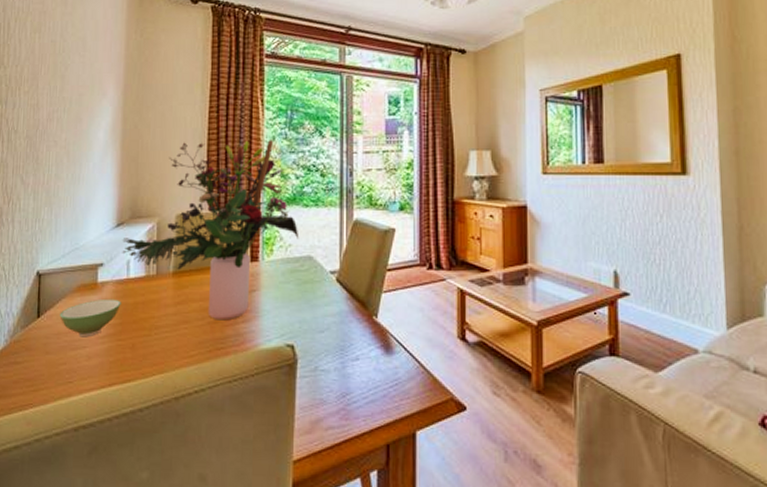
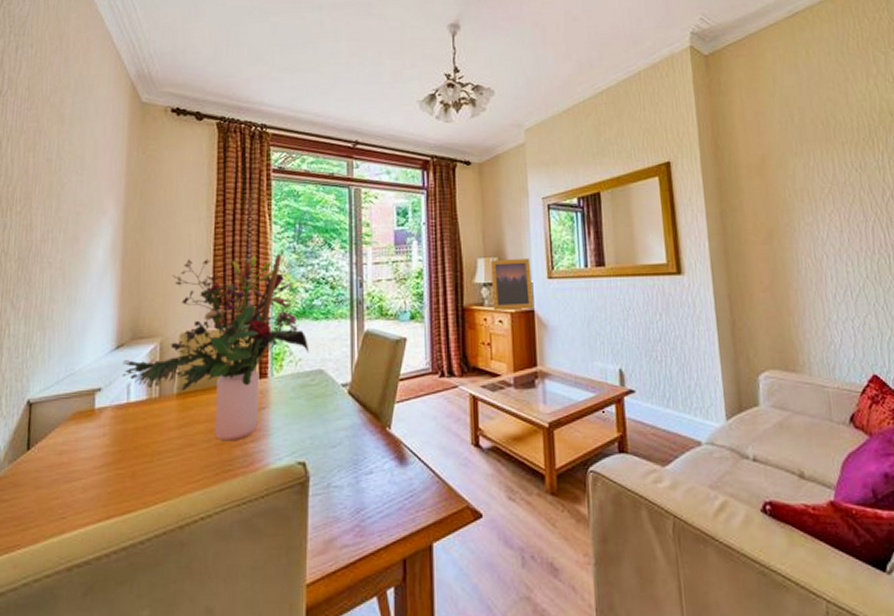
bowl: present [59,298,121,338] -> none [52,425,121,469]
picture frame: none [484,153,527,205] -> present [491,259,534,310]

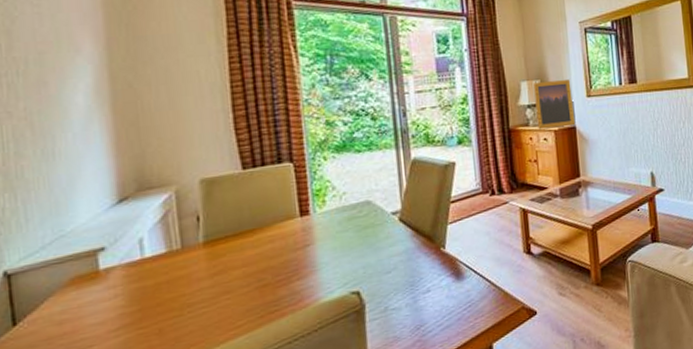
bouquet: present [122,254,310,441] -> none [129,88,354,283]

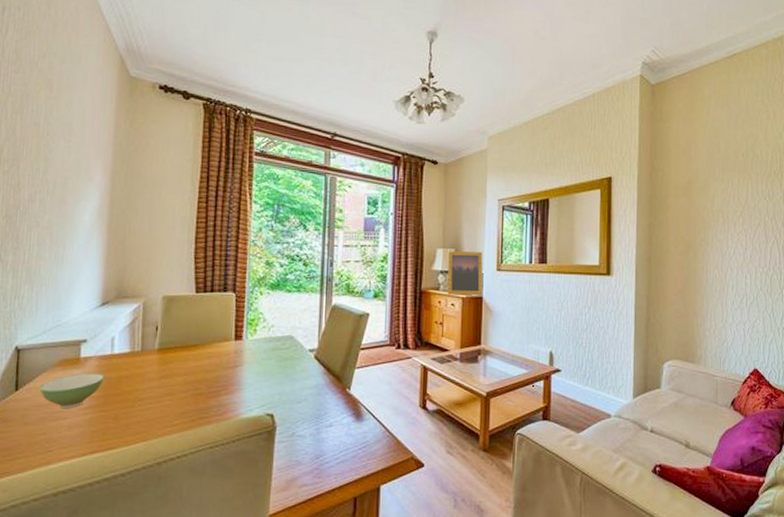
bowl: none [47,284,137,337] -> present [39,373,105,409]

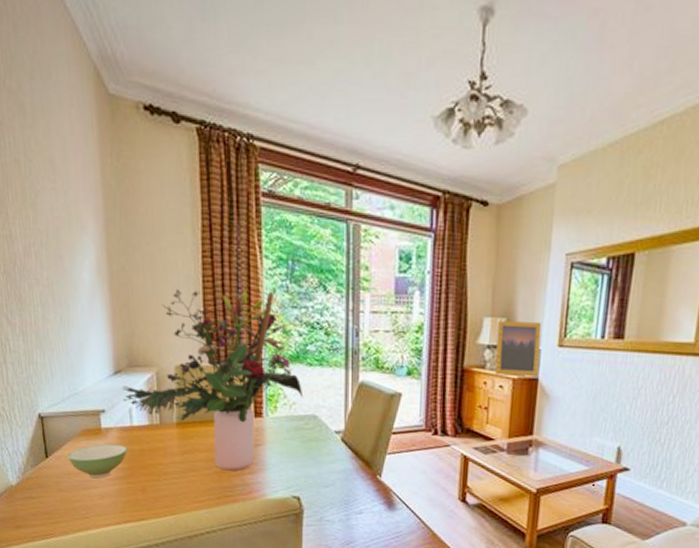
bouquet: none [106,229,282,393] -> present [122,289,304,471]

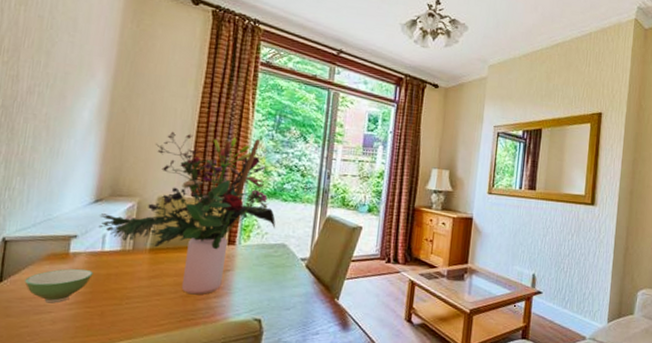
picture frame: present [495,321,542,377] -> none [439,172,476,217]

